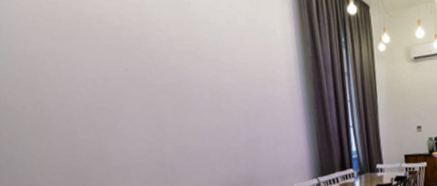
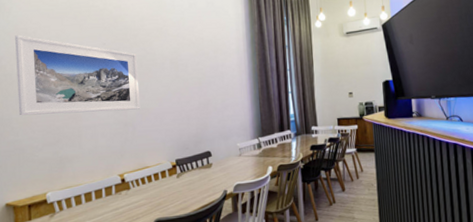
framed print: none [12,58,179,157] -> present [15,35,141,116]

